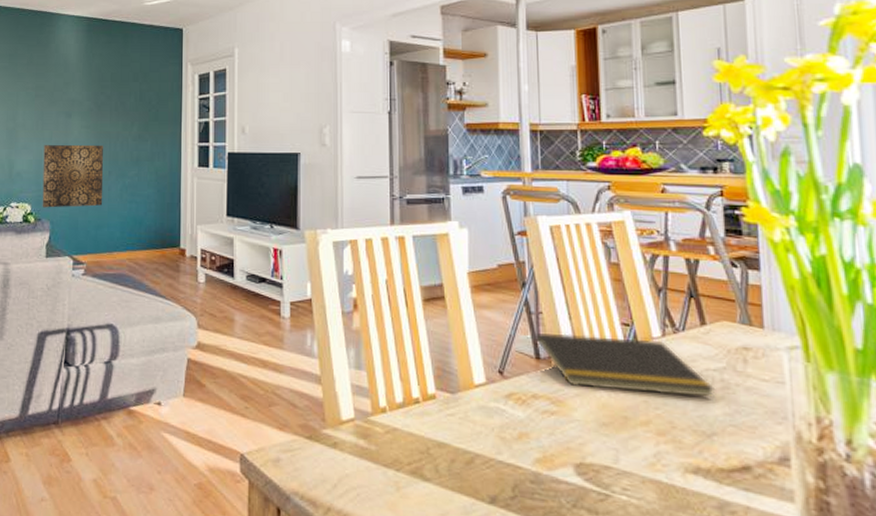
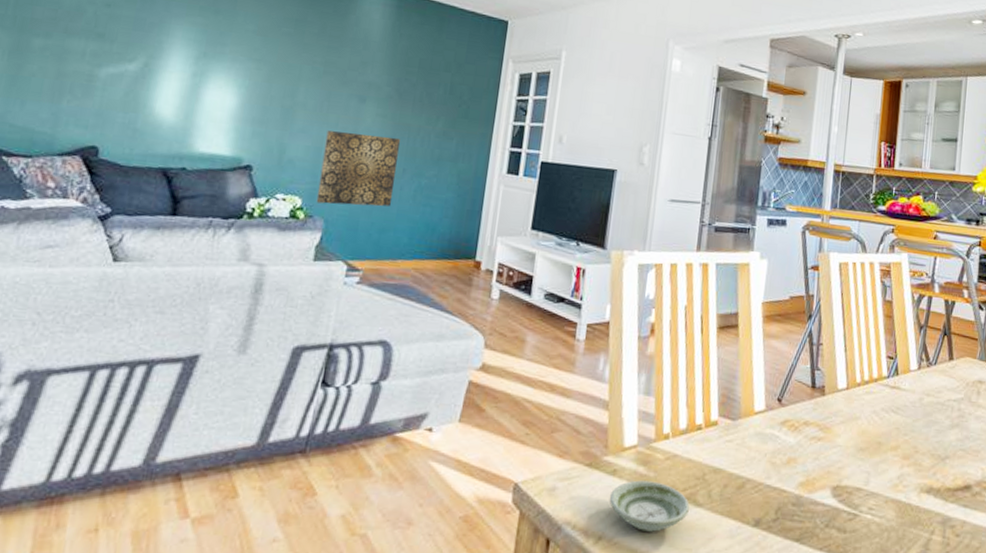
saucer: none [333,453,417,505] -> present [609,480,690,532]
notepad: present [533,333,716,398] -> none [810,363,954,425]

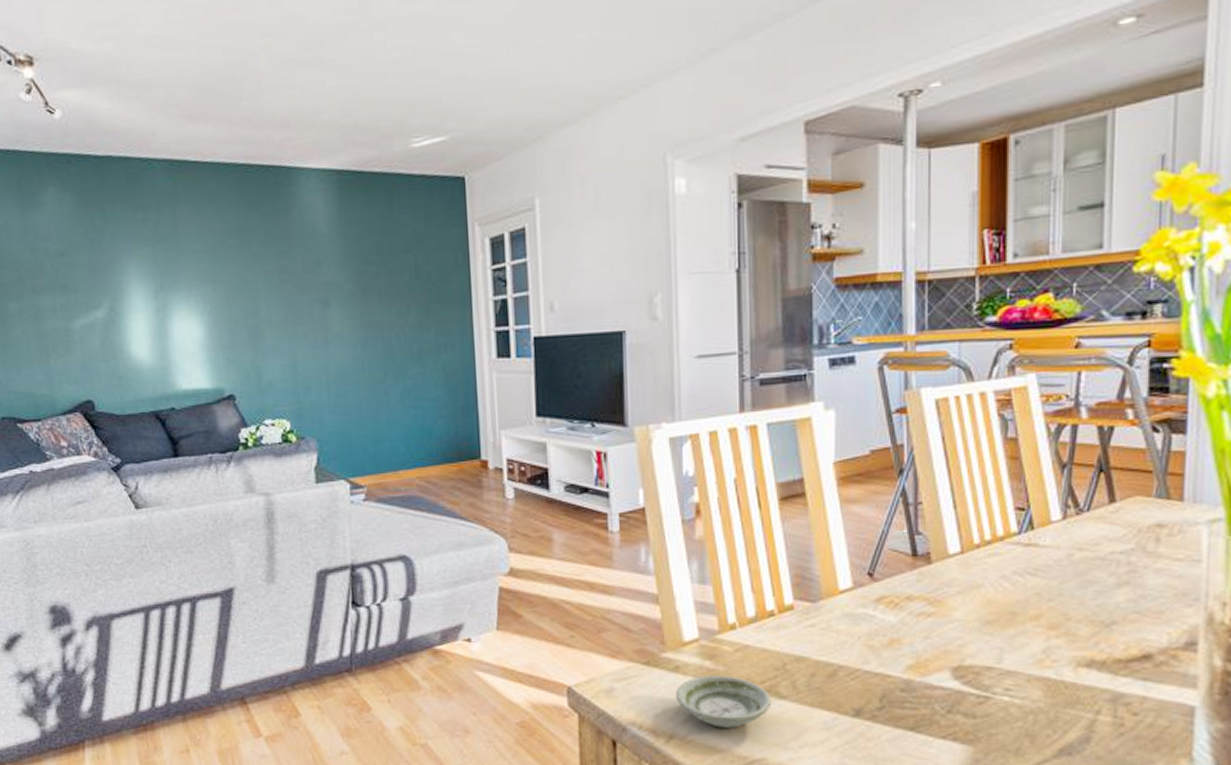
wall art: present [316,131,400,207] -> none [298,338,380,423]

